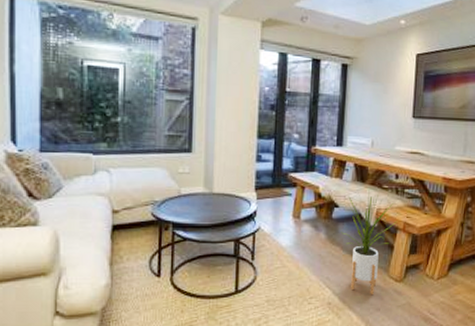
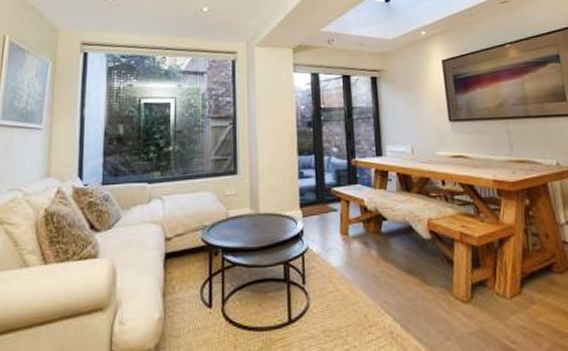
house plant: present [341,190,397,294] -> none [393,199,453,320]

